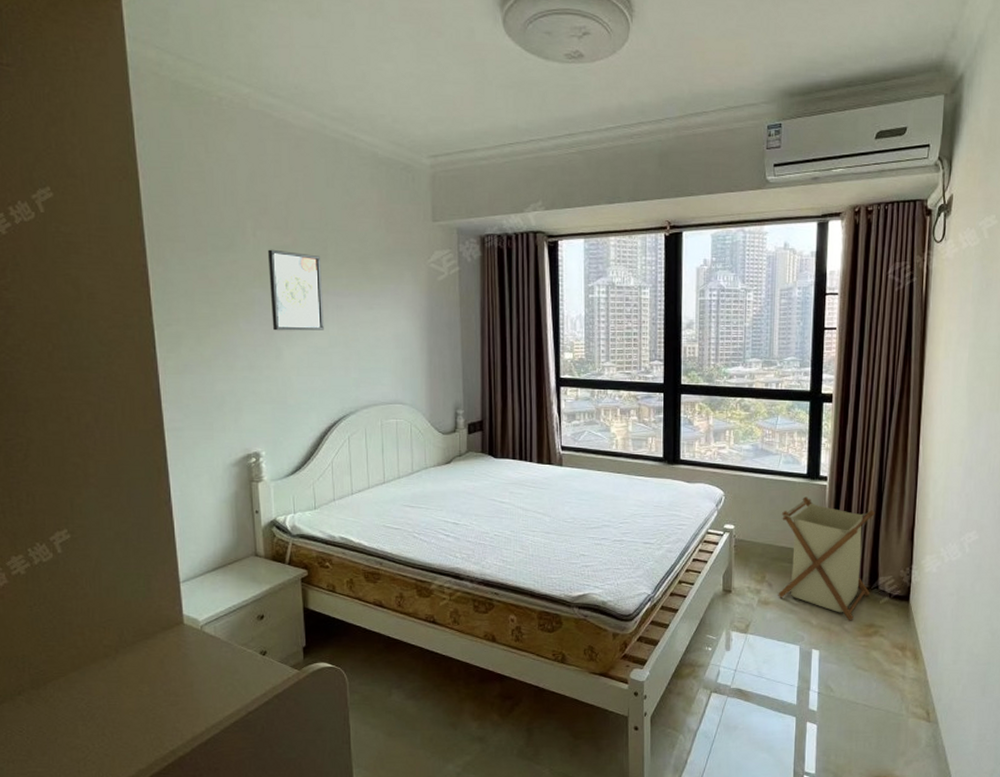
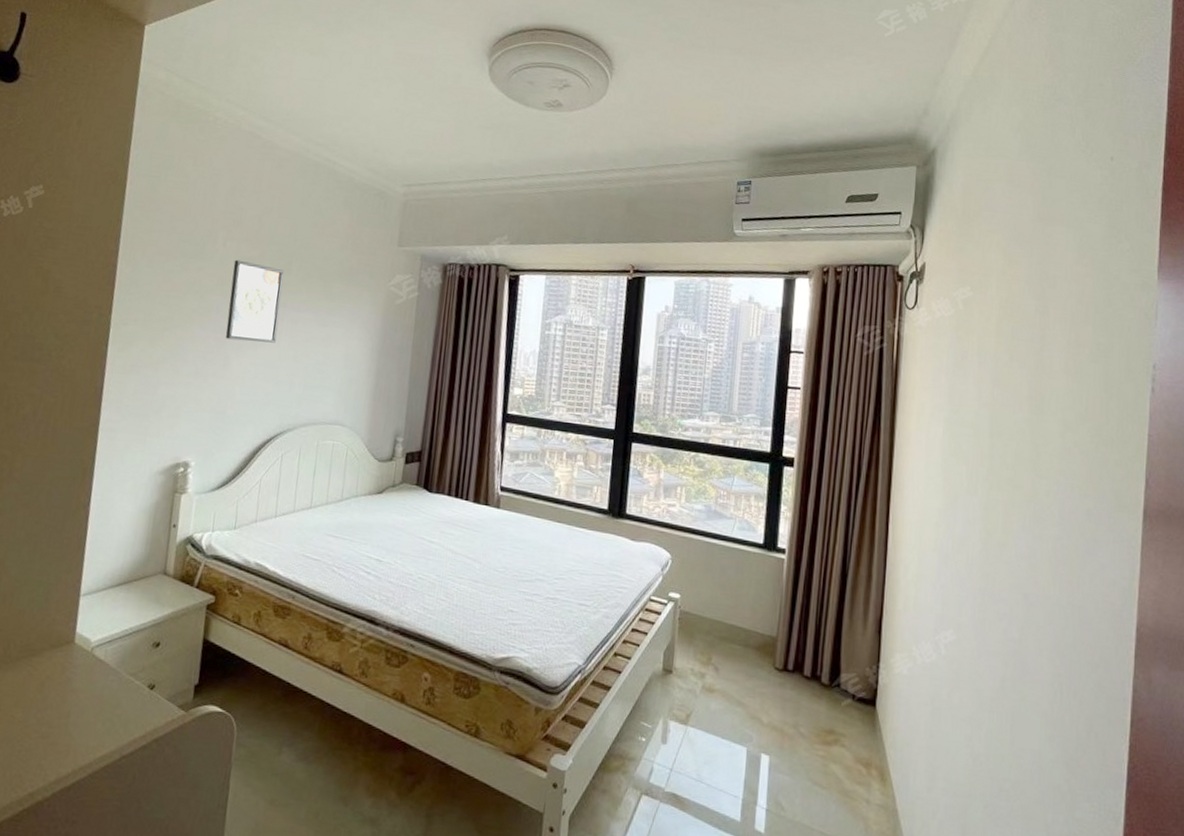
laundry basket: present [778,497,875,621] -> none [725,569,838,724]

